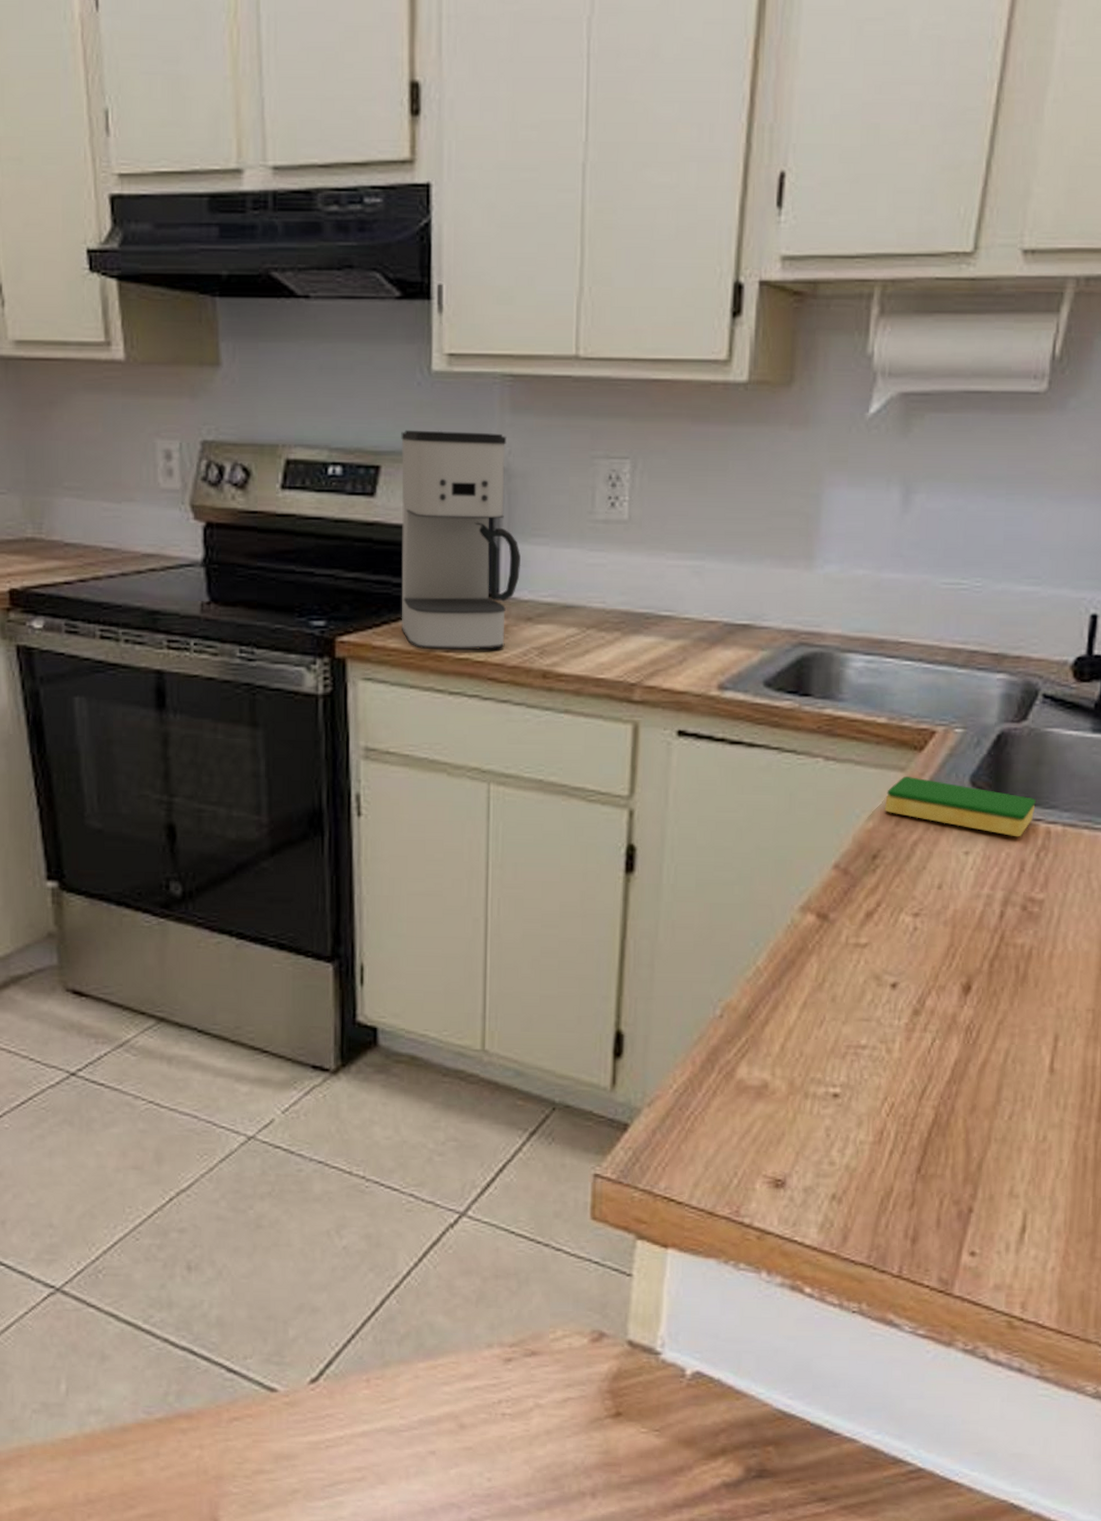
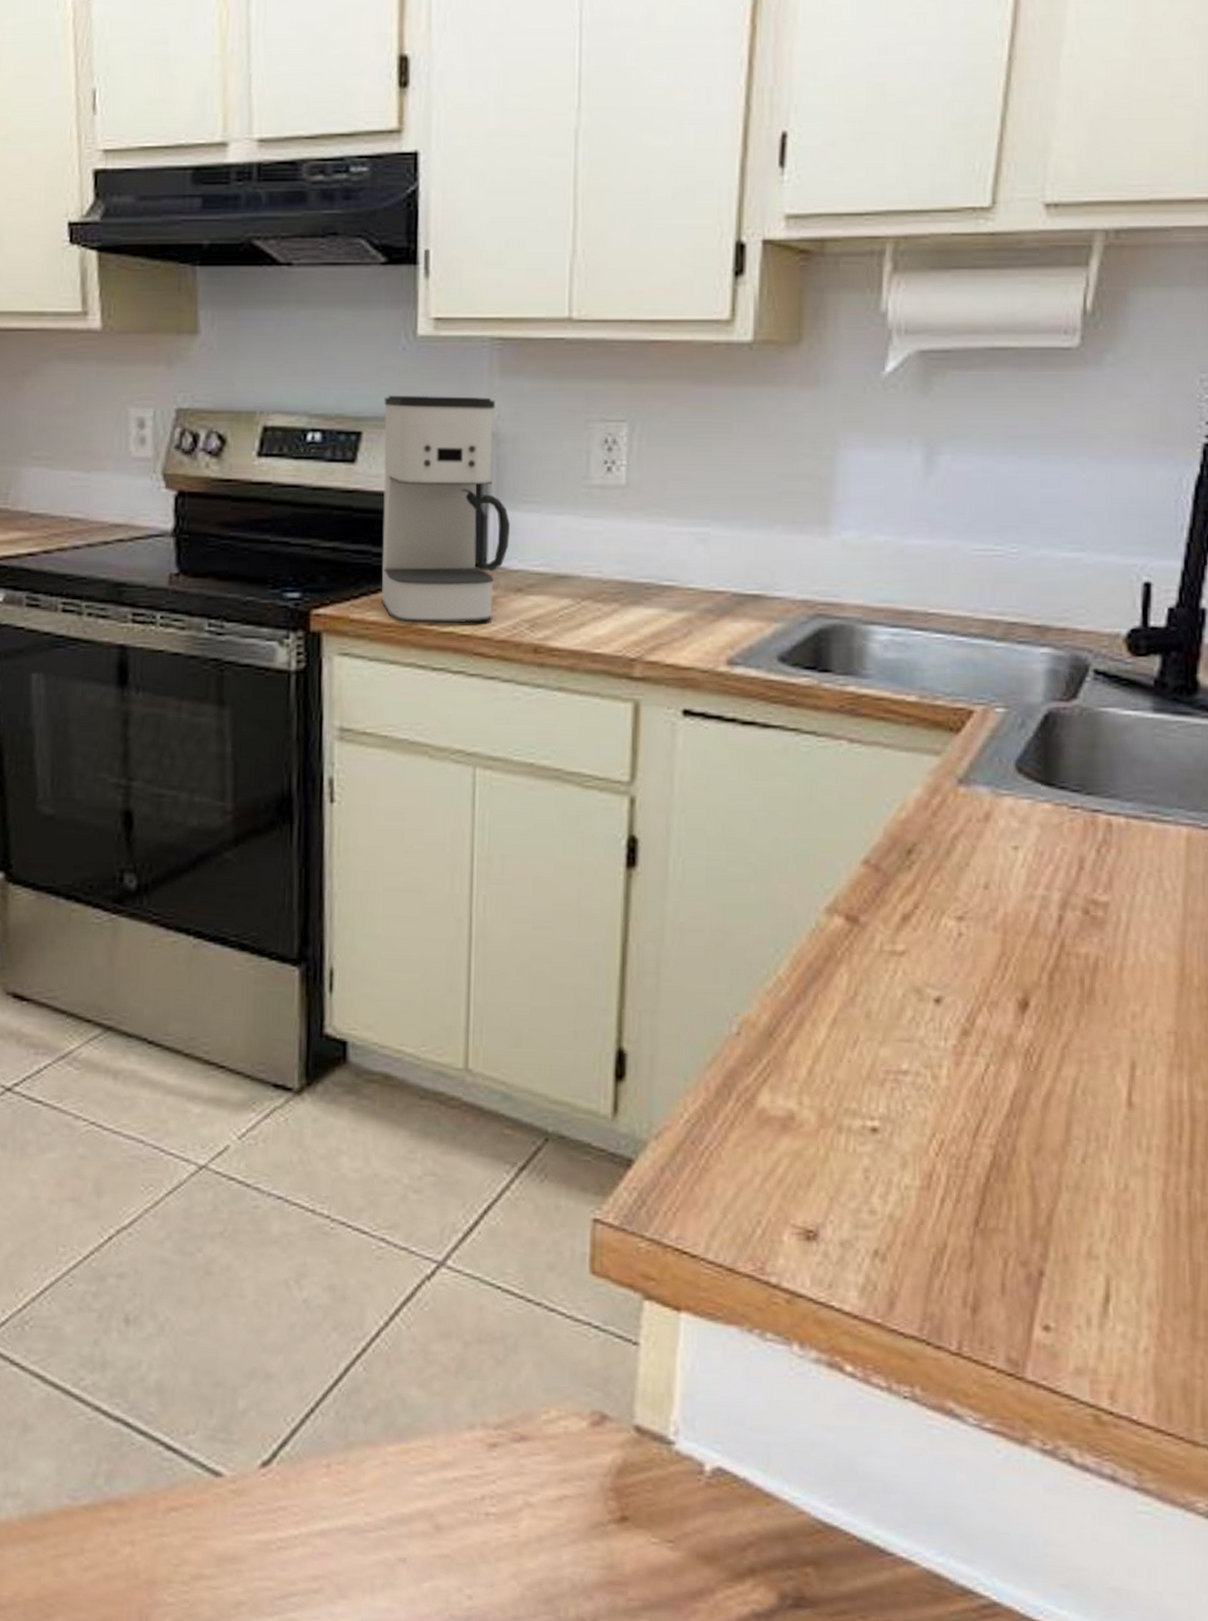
dish sponge: present [885,777,1036,837] -> none [919,761,1093,830]

